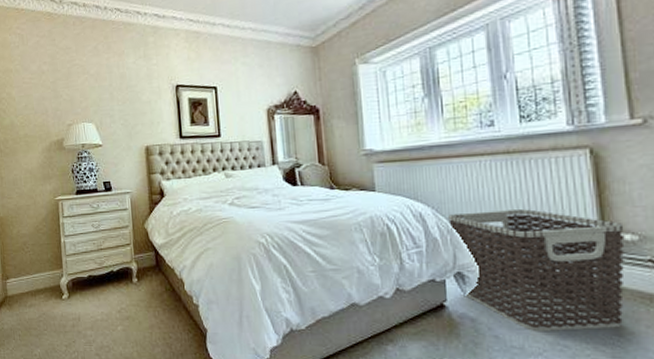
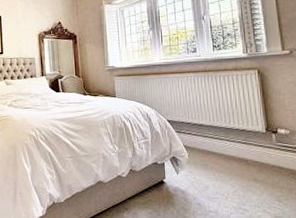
clothes hamper: present [448,208,625,331] -> none [166,111,281,199]

